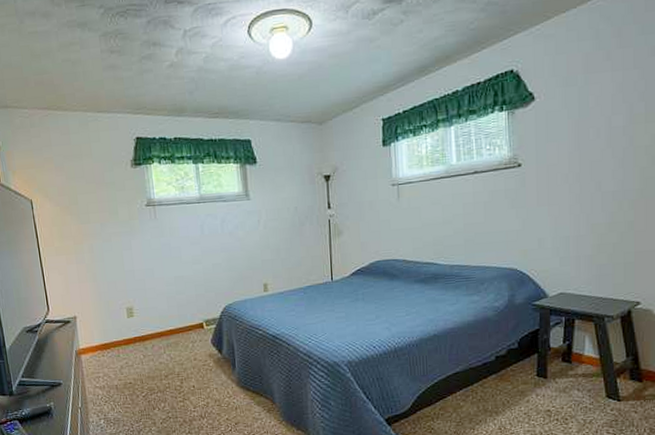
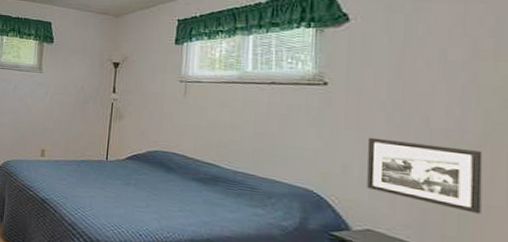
picture frame: none [556,205,640,261] -> present [367,137,483,214]

